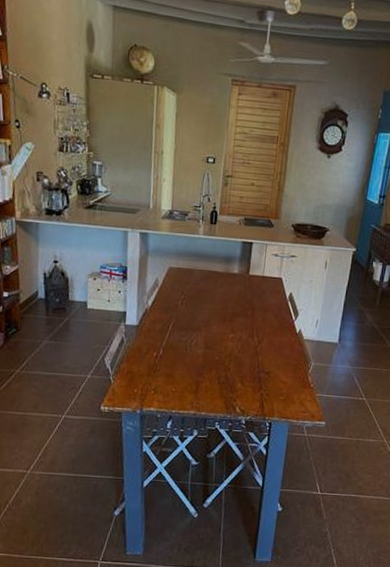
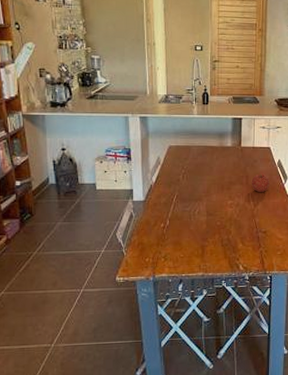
fruit: none [257,307,279,328] -> present [251,173,270,192]

